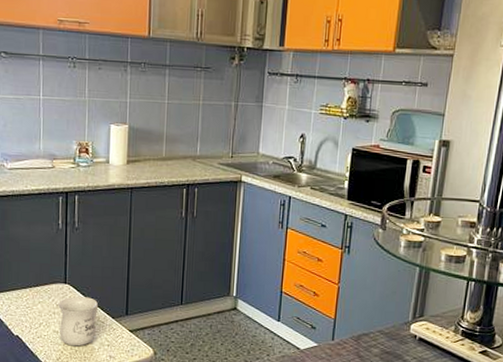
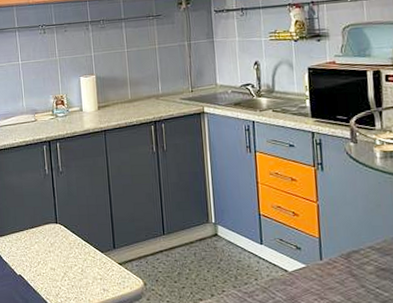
mug: present [58,296,99,347] -> none [52,234,88,282]

